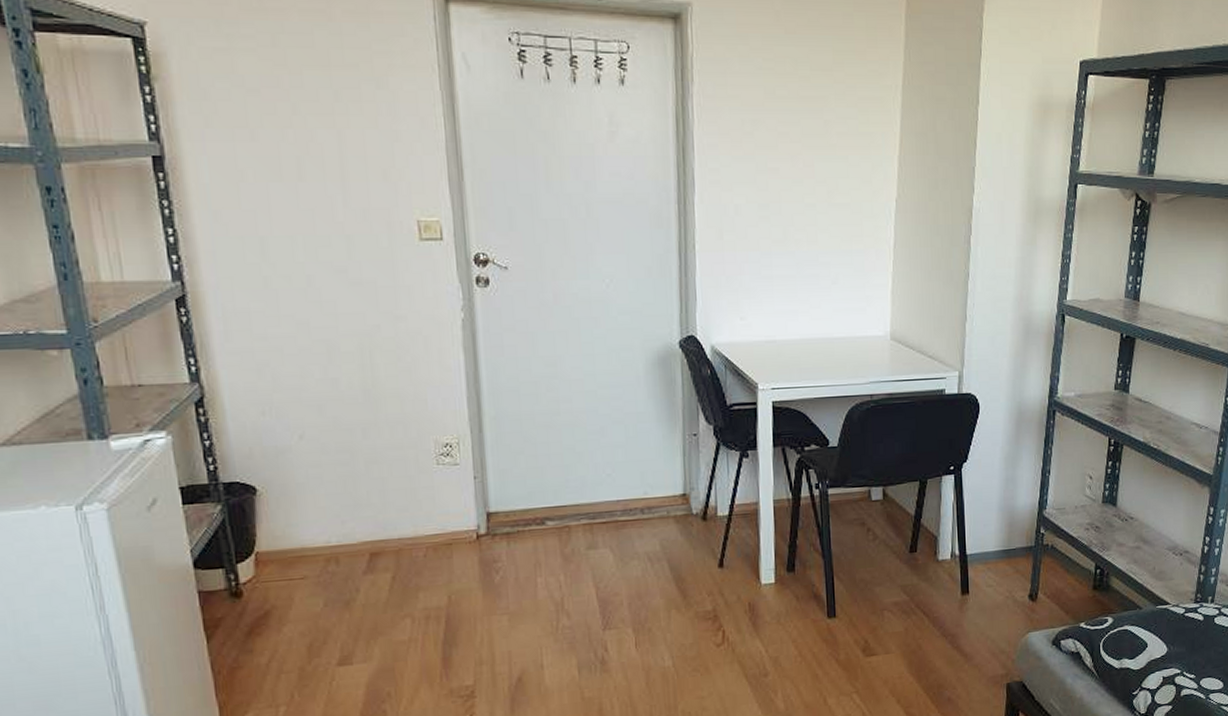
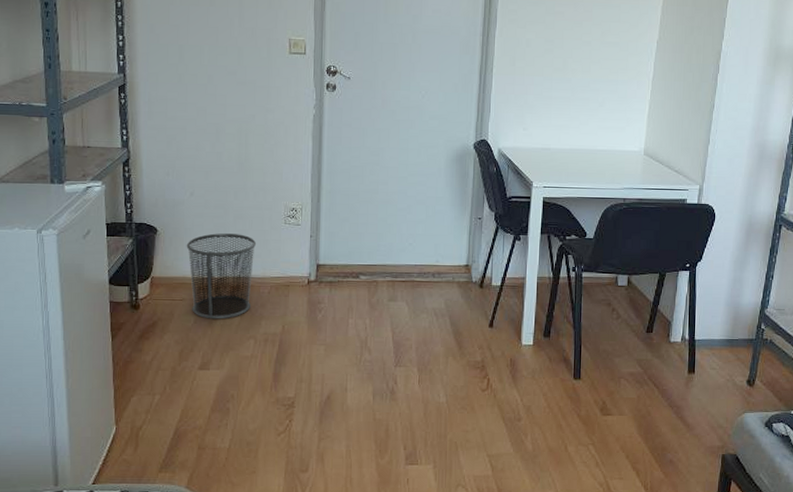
waste bin: none [301,483,401,599] -> present [186,233,257,319]

